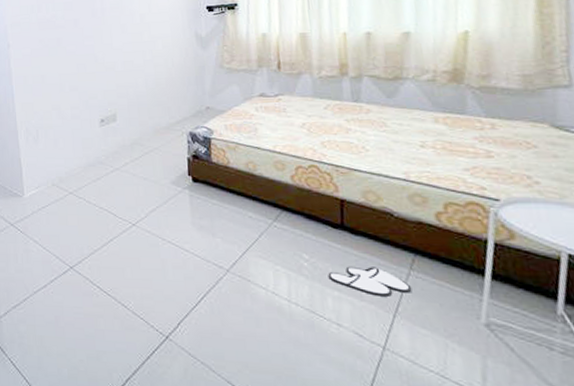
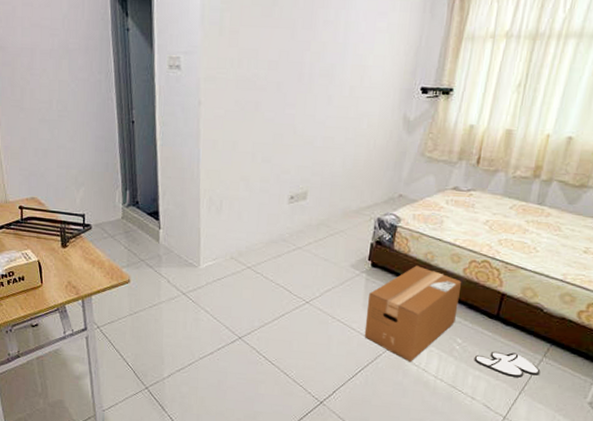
box: none [196,177,296,285] -> present [364,266,462,362]

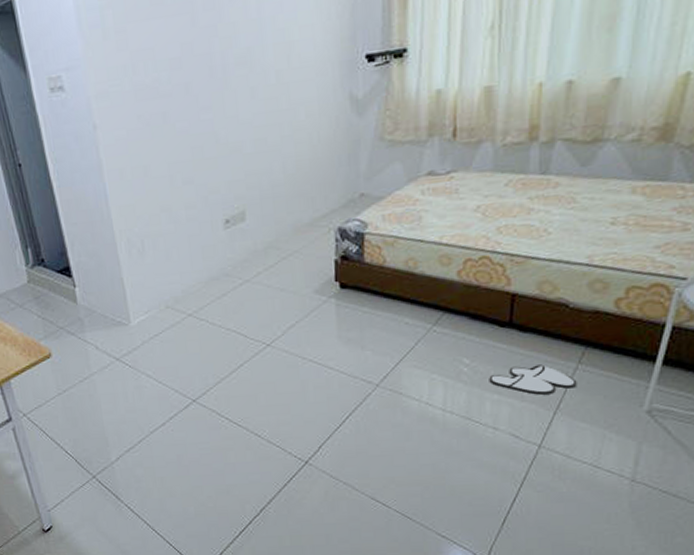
box: present [364,266,462,362] -> none [343,277,458,397]

